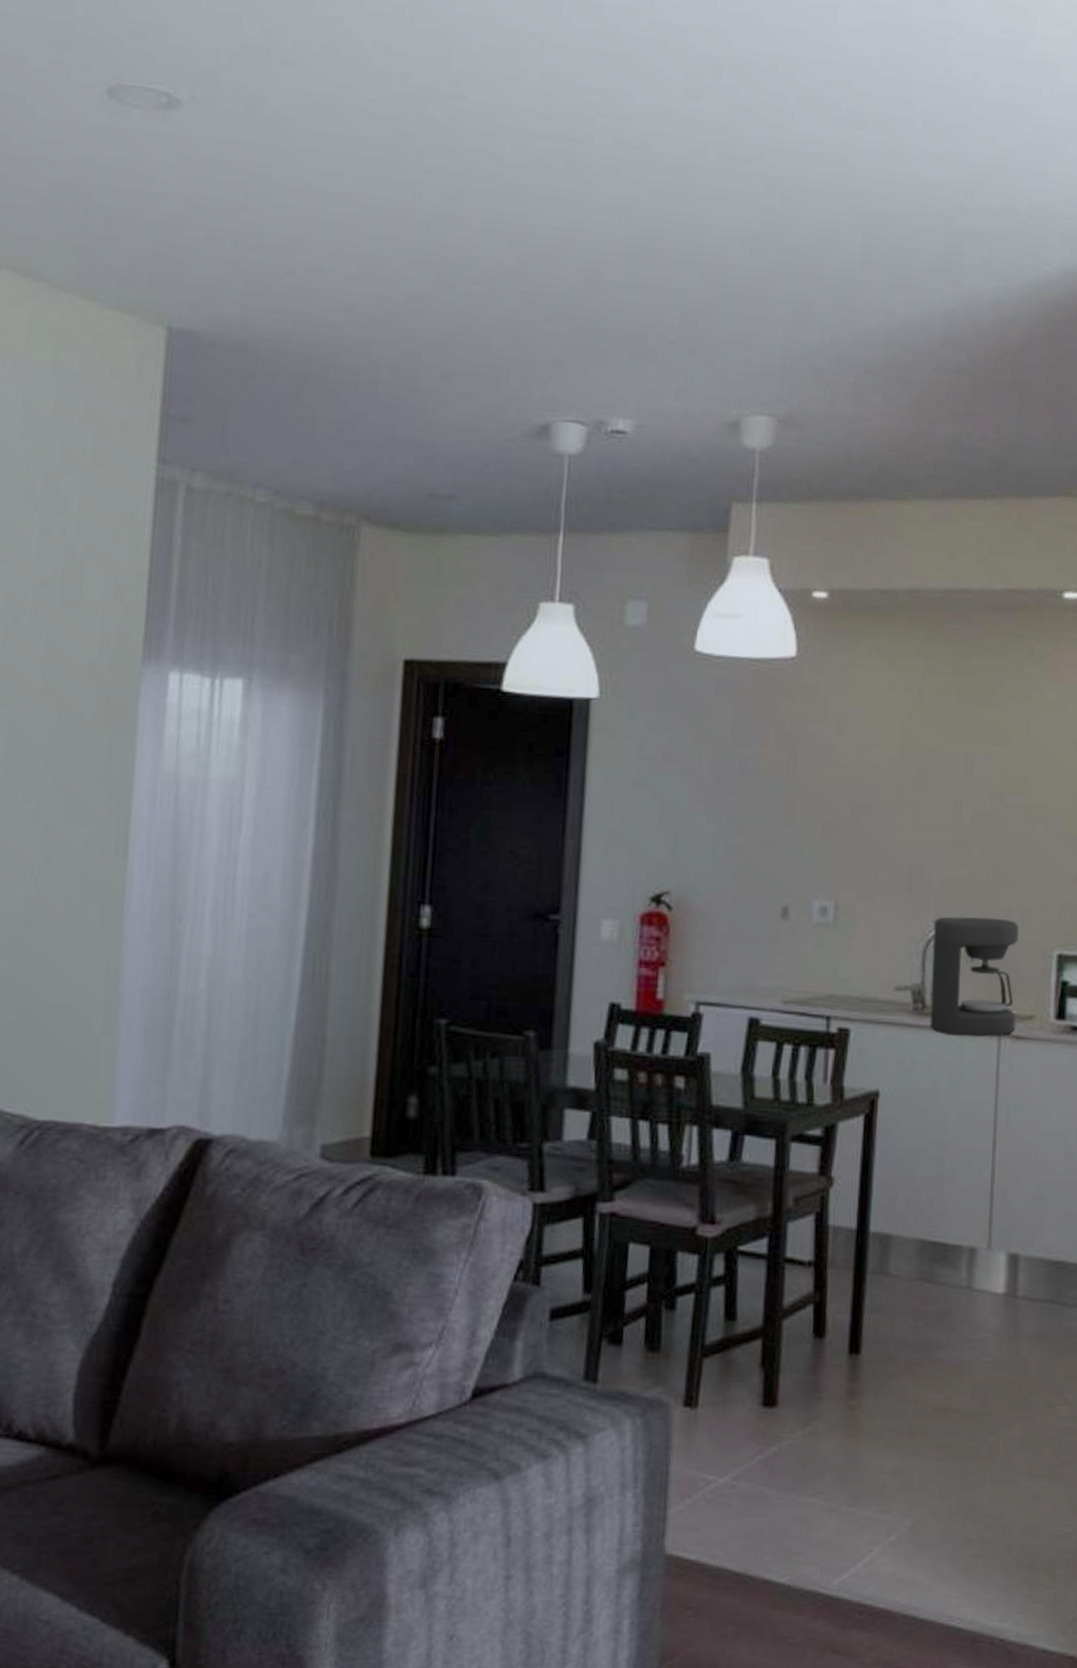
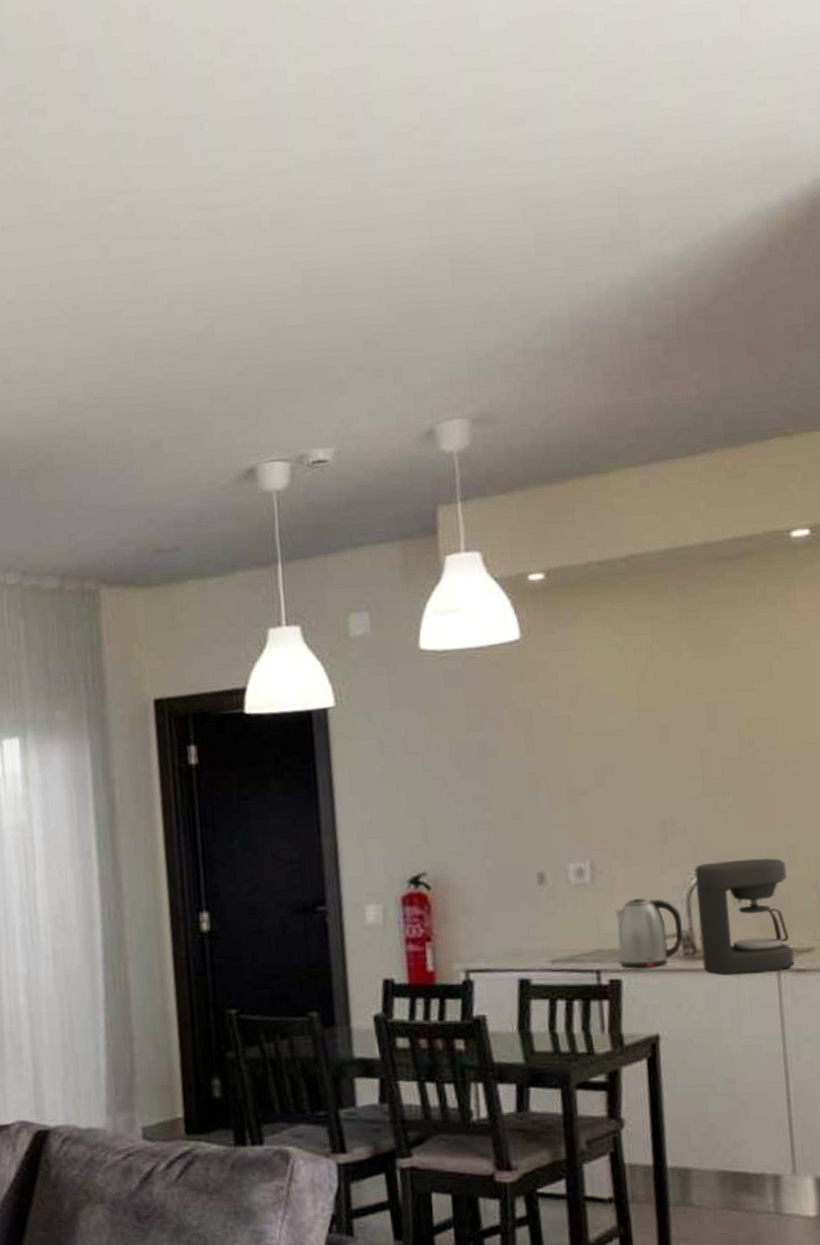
kettle: none [851,944,916,1021] -> present [615,897,684,970]

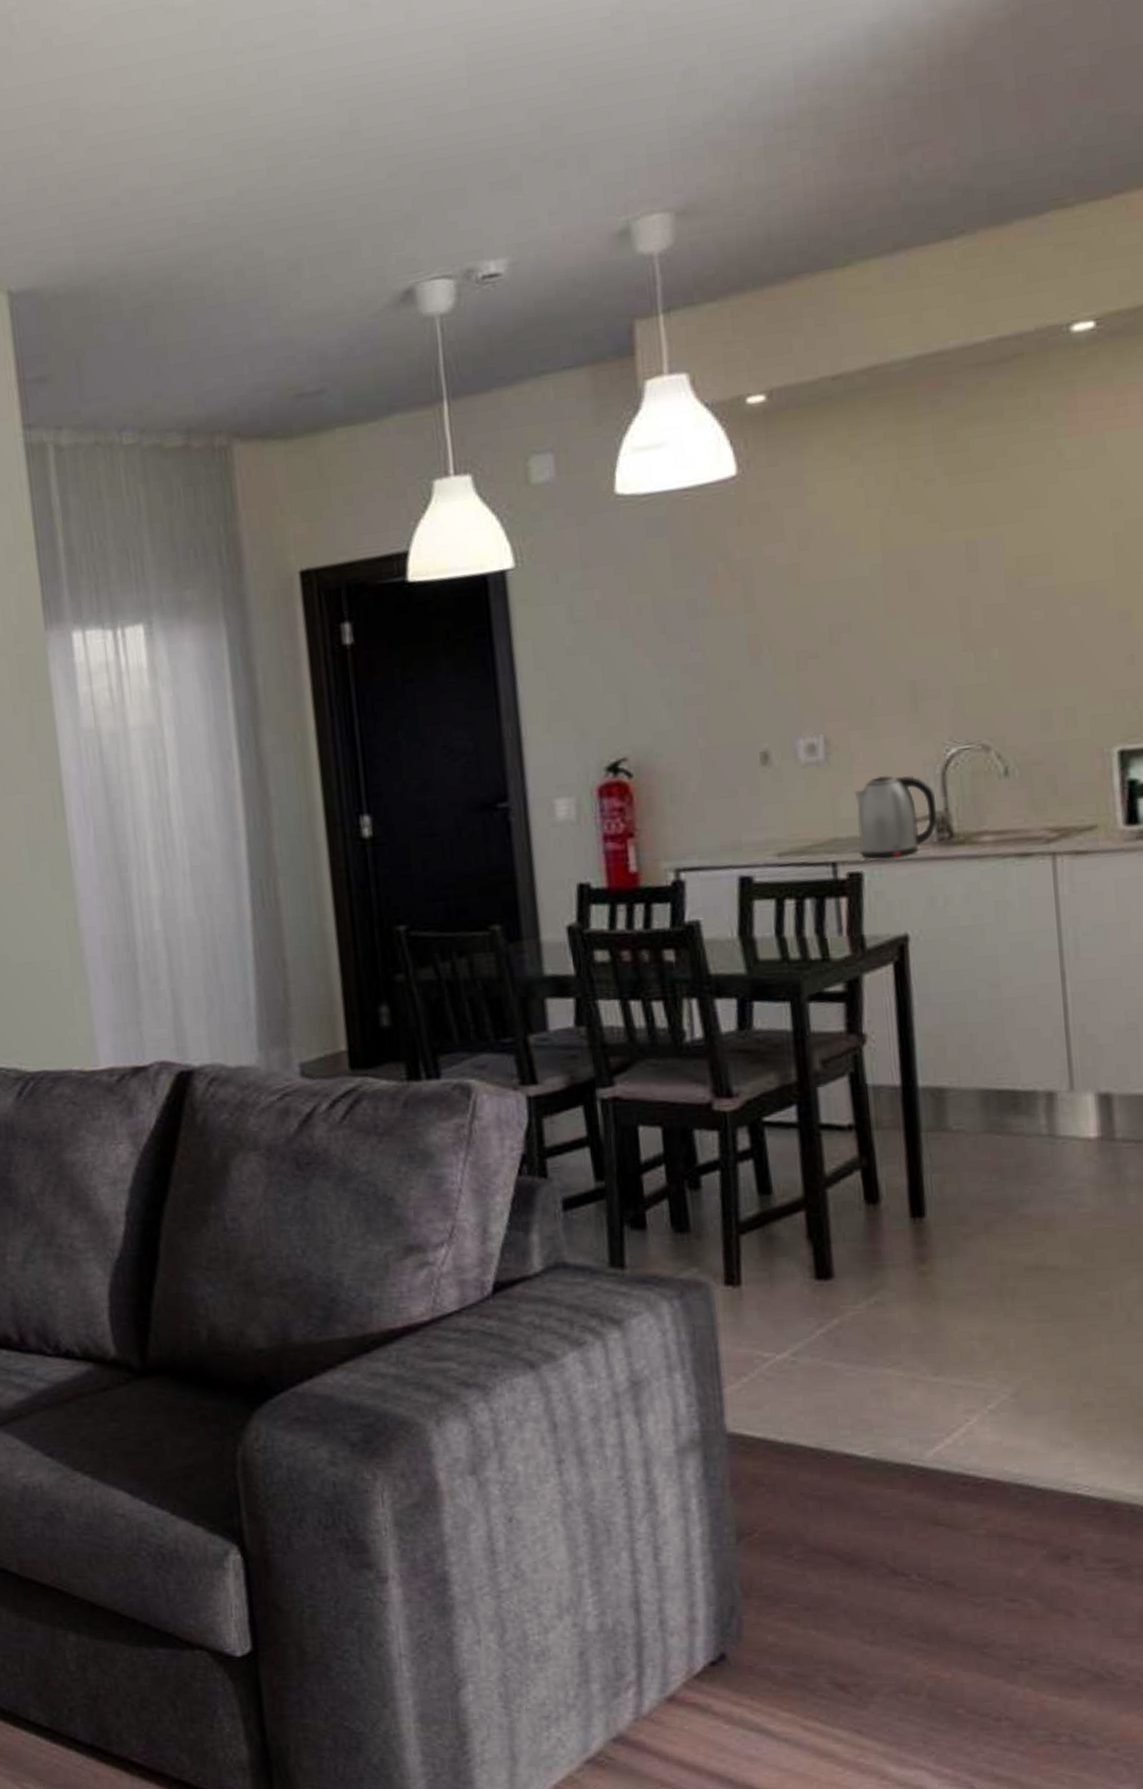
coffee maker: present [694,858,794,976] -> none [951,721,1073,863]

